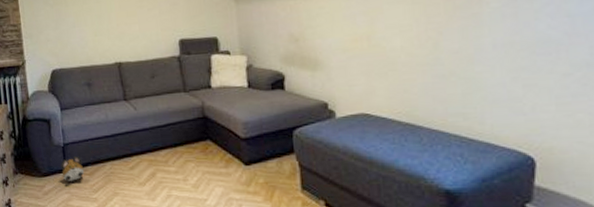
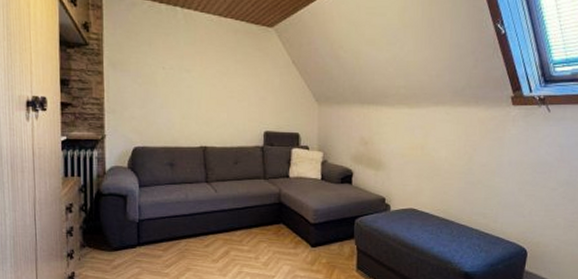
plush toy: present [60,156,85,181] -> none [134,232,158,256]

